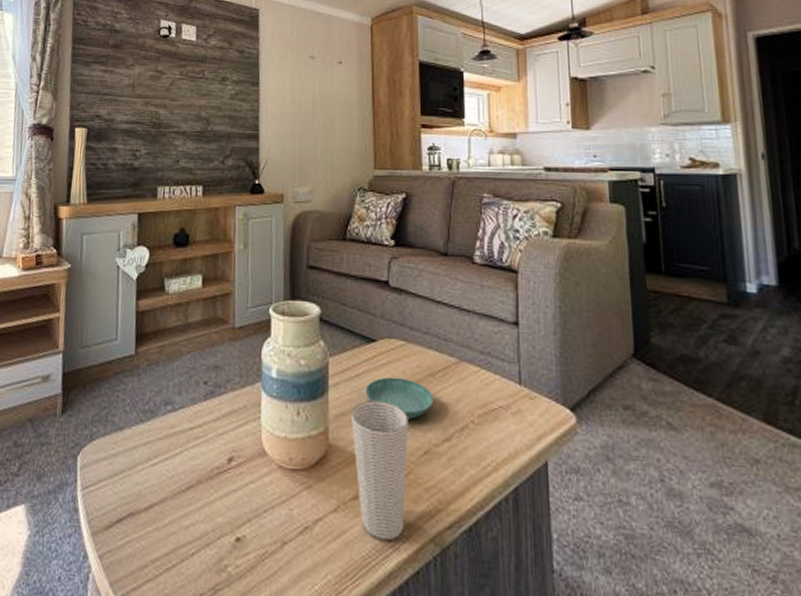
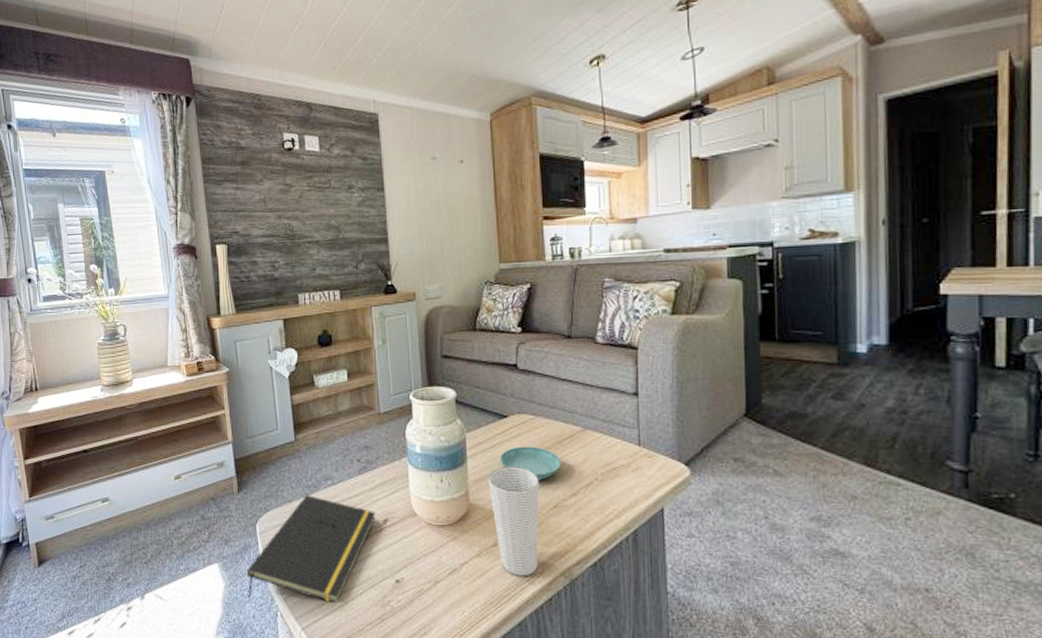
notepad: none [56,422,221,566] -> present [246,495,377,604]

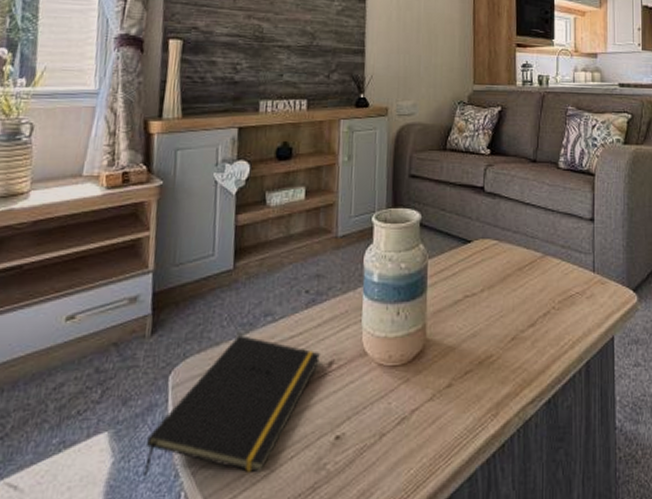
cup: present [487,467,540,577] -> none [447,296,499,421]
saucer: present [499,446,562,480] -> none [460,273,521,310]

